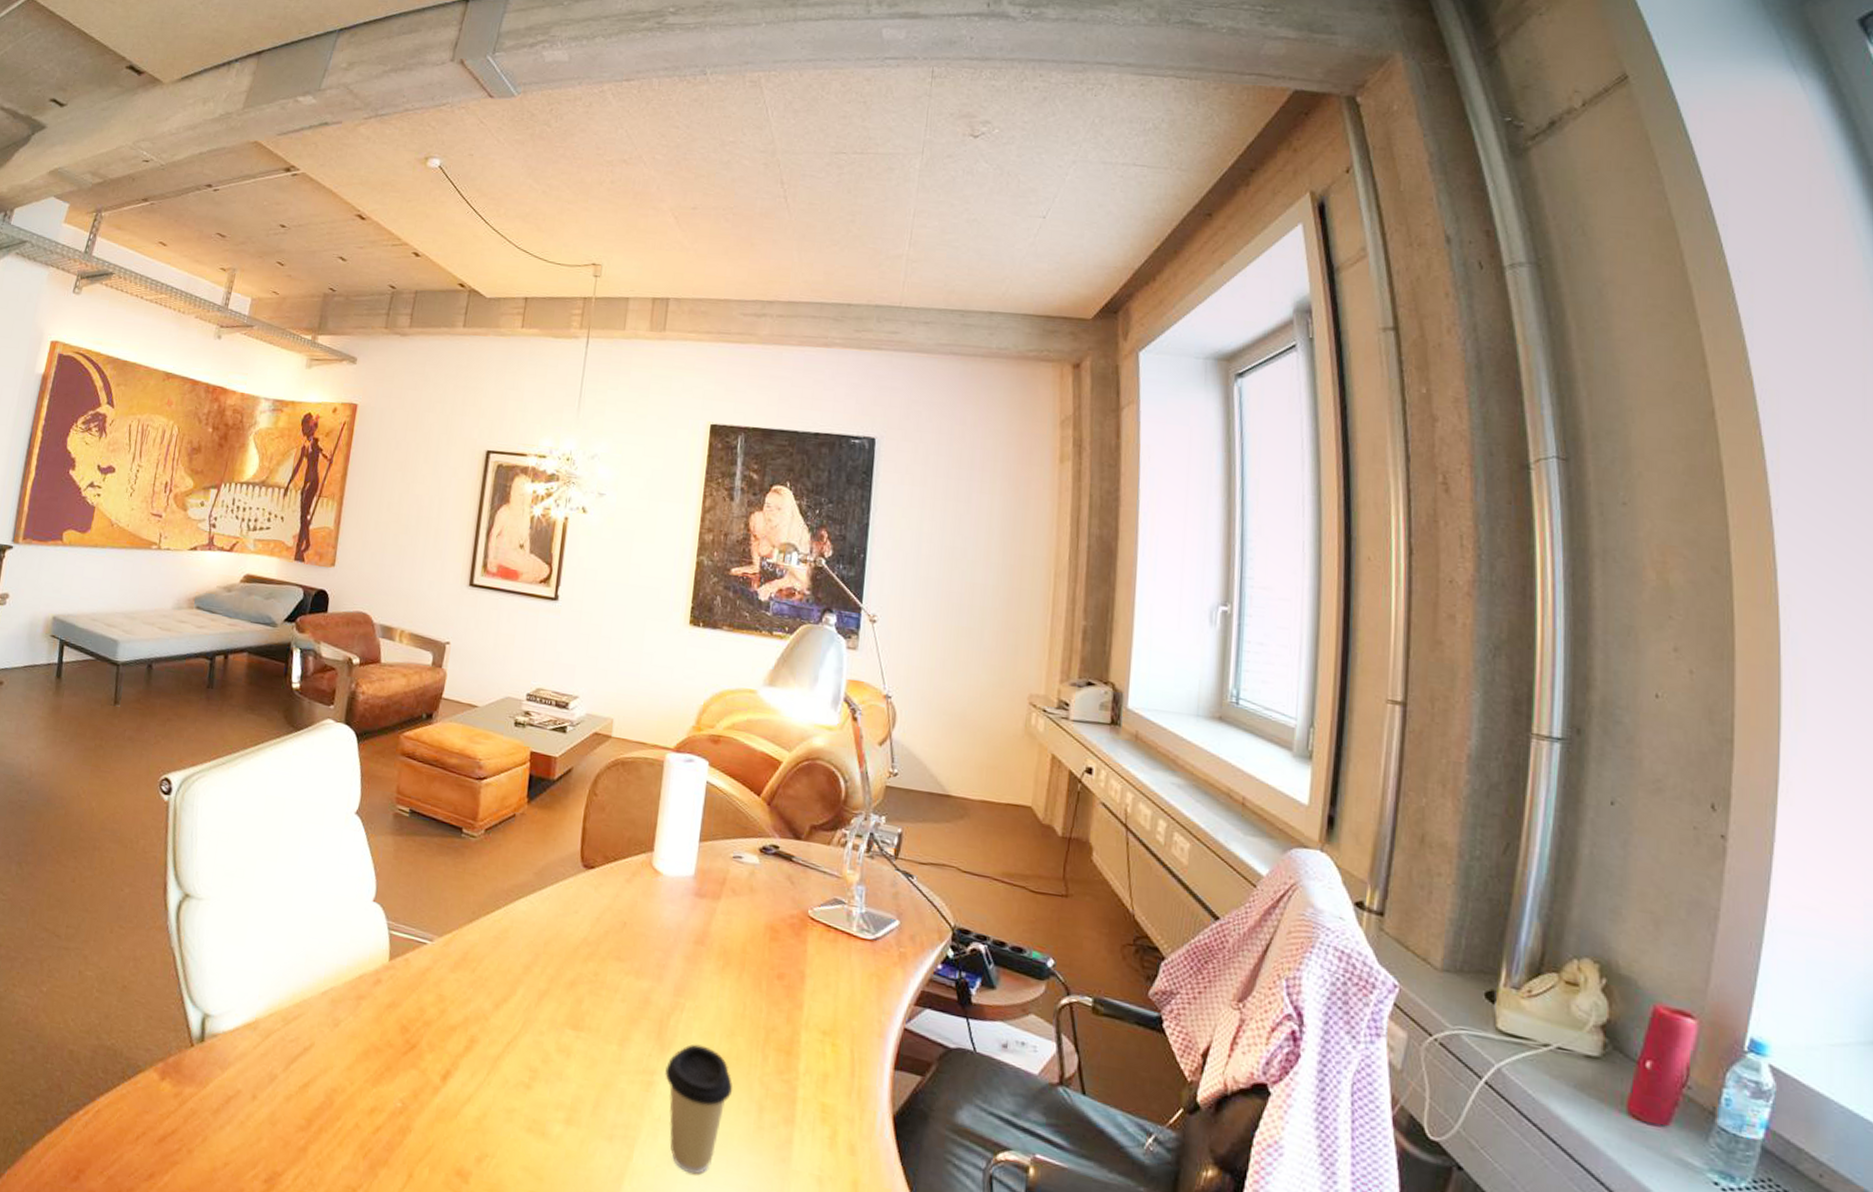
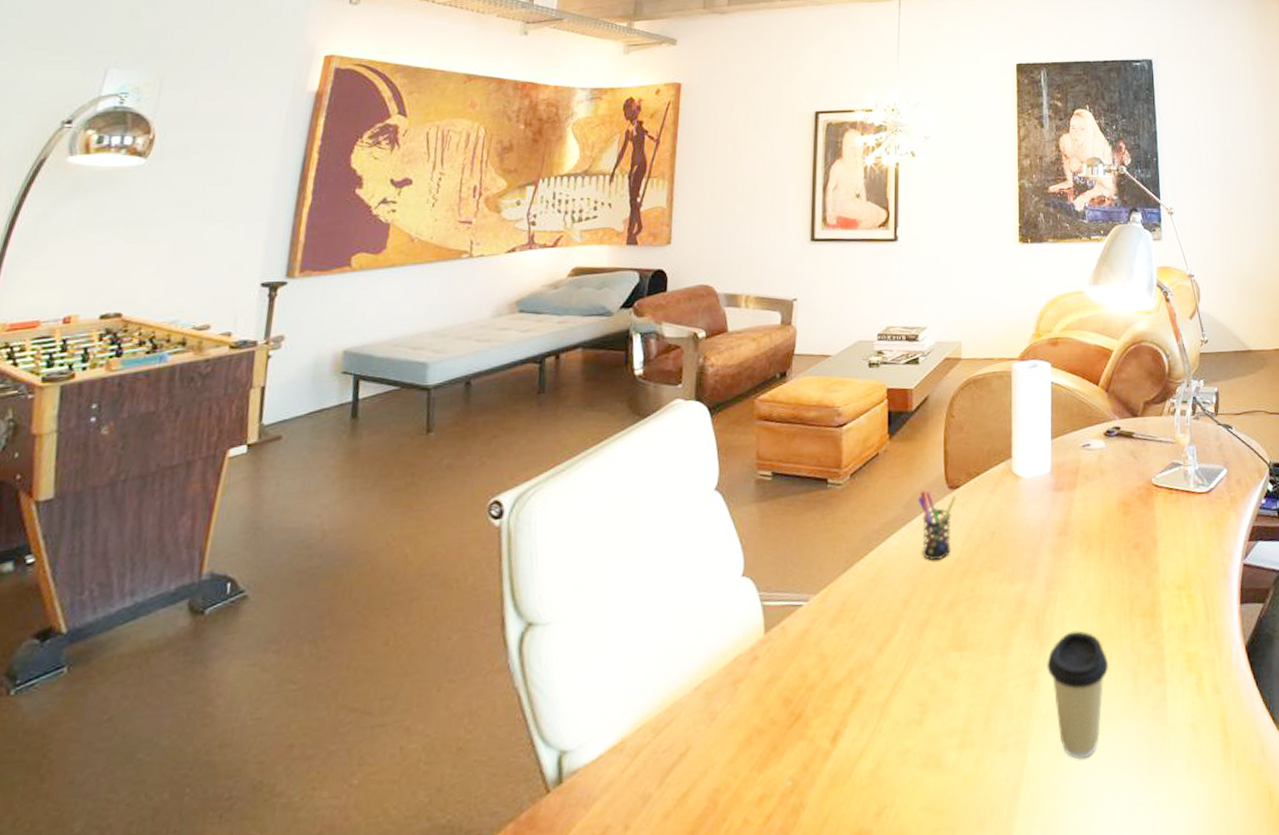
pen holder: none [549,862,590,937] -> present [917,491,956,561]

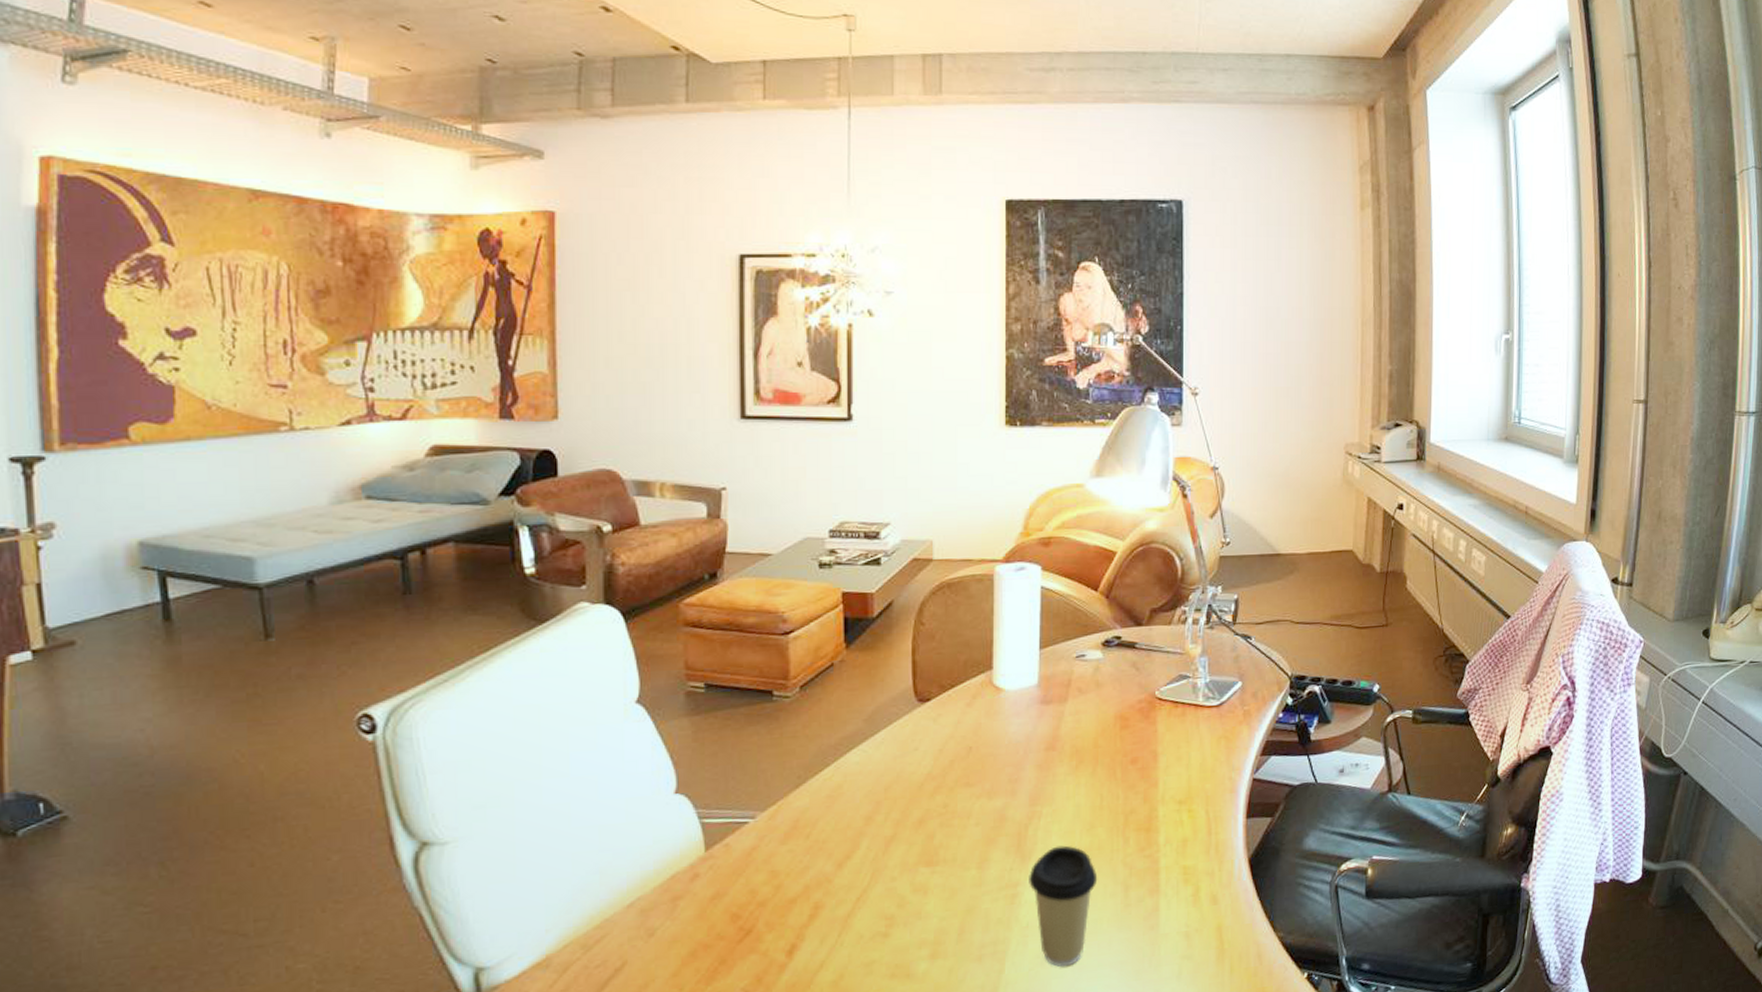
pen holder: present [917,491,956,561] -> none [881,704,927,777]

